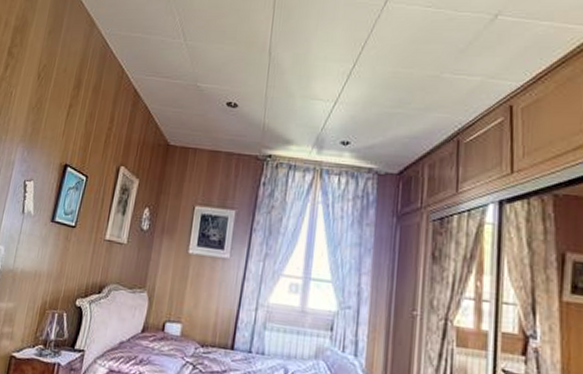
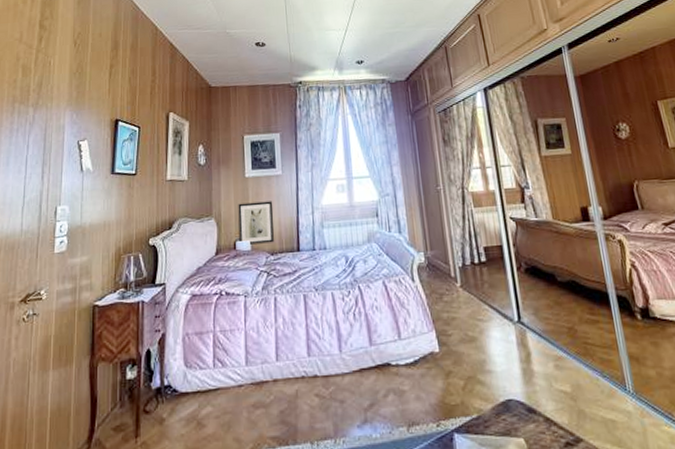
wall art: none [169,281,214,334] -> present [238,201,274,245]

